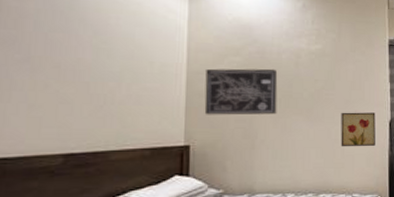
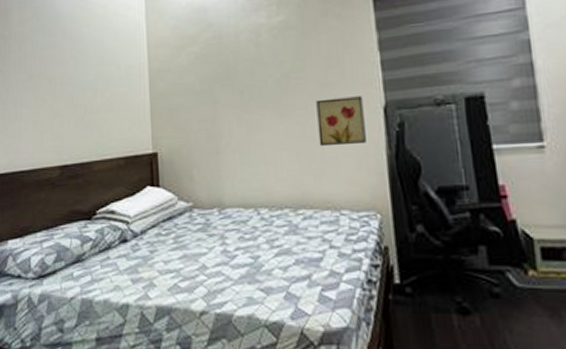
wall art: present [204,68,278,115] -> none [165,54,240,117]

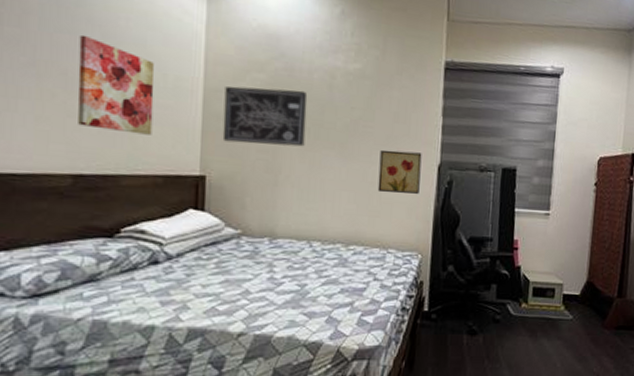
wall art: none [58,46,113,123] -> present [77,34,155,135]
wall art: none [165,54,240,117] -> present [222,86,308,147]

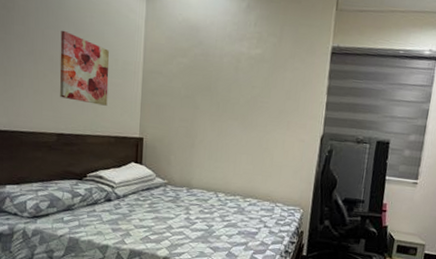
wall art: present [222,86,308,147] -> none [155,68,219,118]
wall art: present [377,149,422,194] -> none [270,121,308,160]

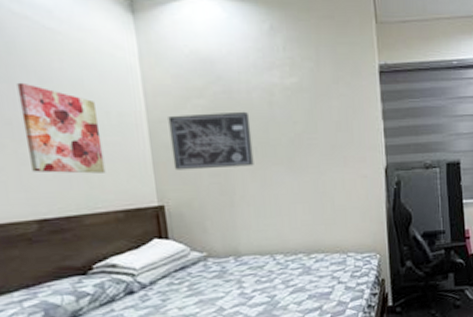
wall art: none [155,68,219,118] -> present [168,111,254,170]

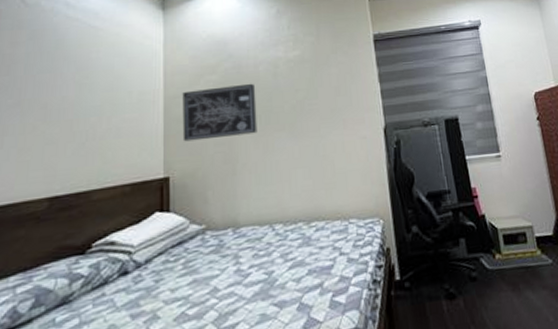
wall art: present [17,82,106,174] -> none [55,71,121,151]

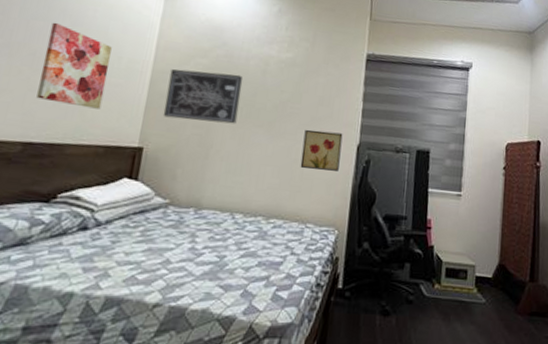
wall art: none [55,71,121,151] -> present [36,22,112,109]
wall art: none [327,119,370,164] -> present [300,129,343,171]

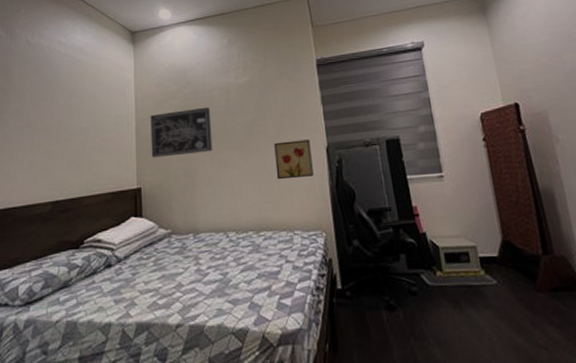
wall art: present [36,22,112,109] -> none [54,99,103,164]

